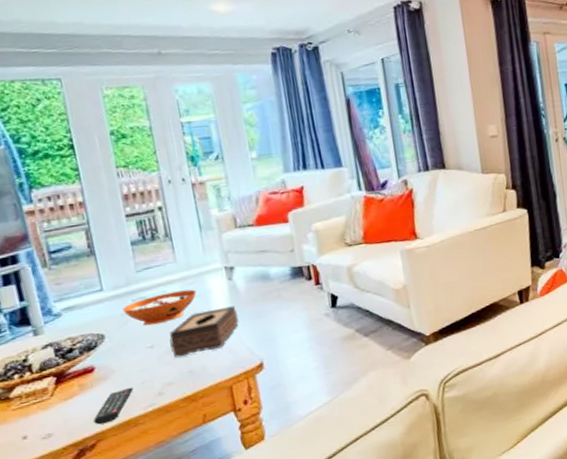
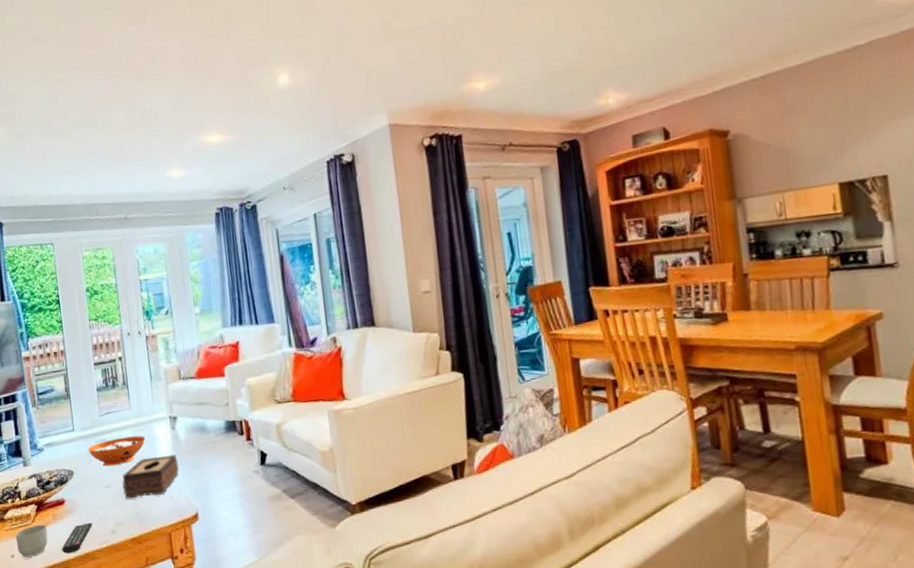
mug: none [26,396,75,437] -> present [15,524,48,557]

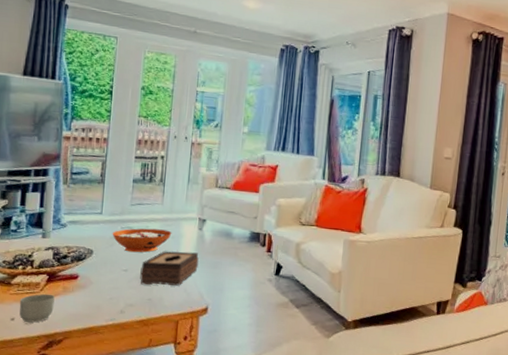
remote control: present [62,522,92,554] -> none [66,299,102,325]

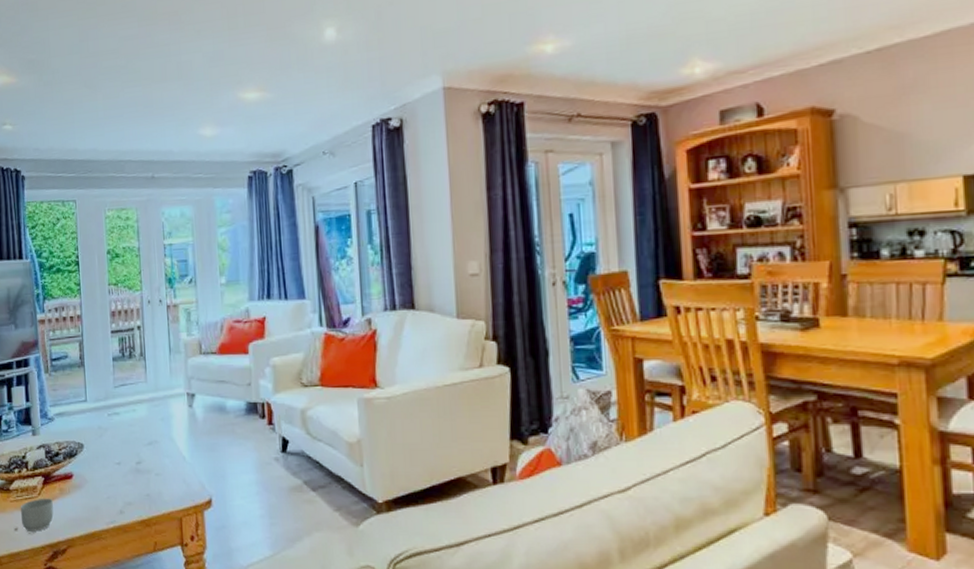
decorative bowl: present [112,228,172,253] -> none [99,411,161,442]
tissue box: present [140,251,199,286] -> none [134,434,194,479]

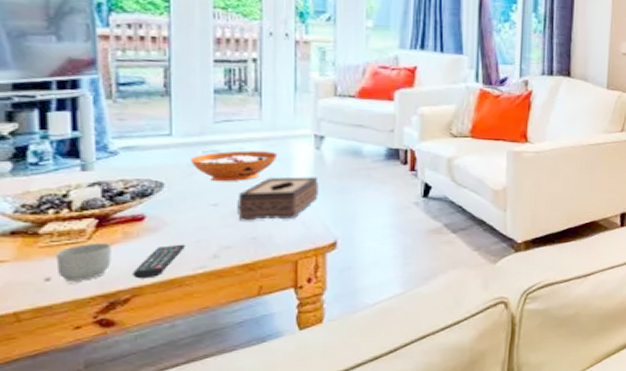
remote control: none [67,500,100,531] -> present [133,244,185,279]
decorative bowl: none [99,411,161,442] -> present [190,150,278,182]
tissue box: none [134,434,194,479] -> present [237,176,319,221]

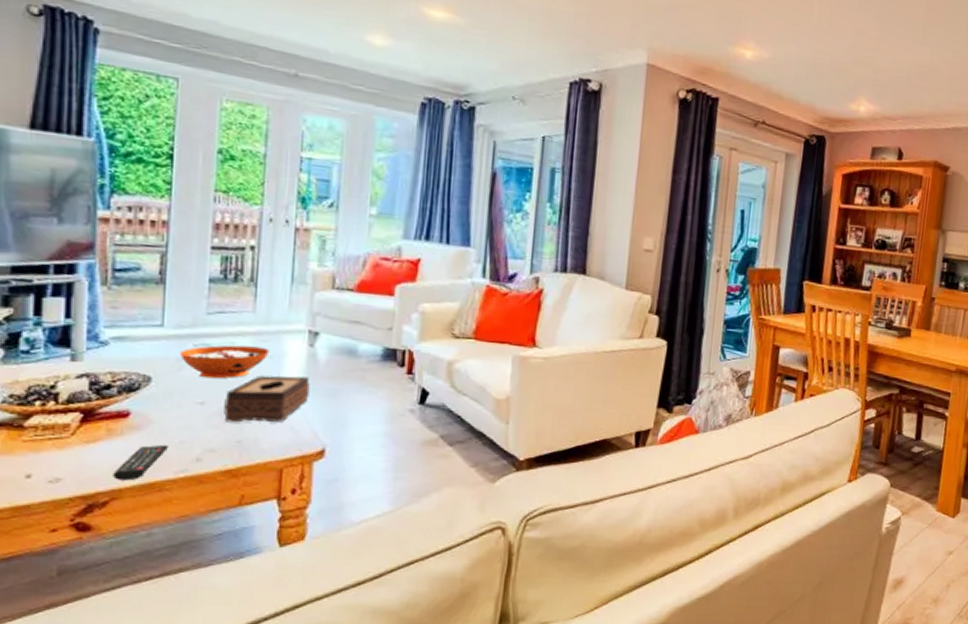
mug: present [55,242,112,281] -> none [38,439,94,480]

